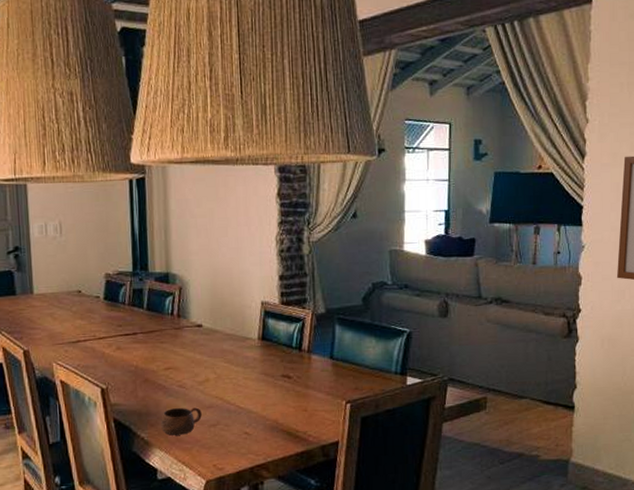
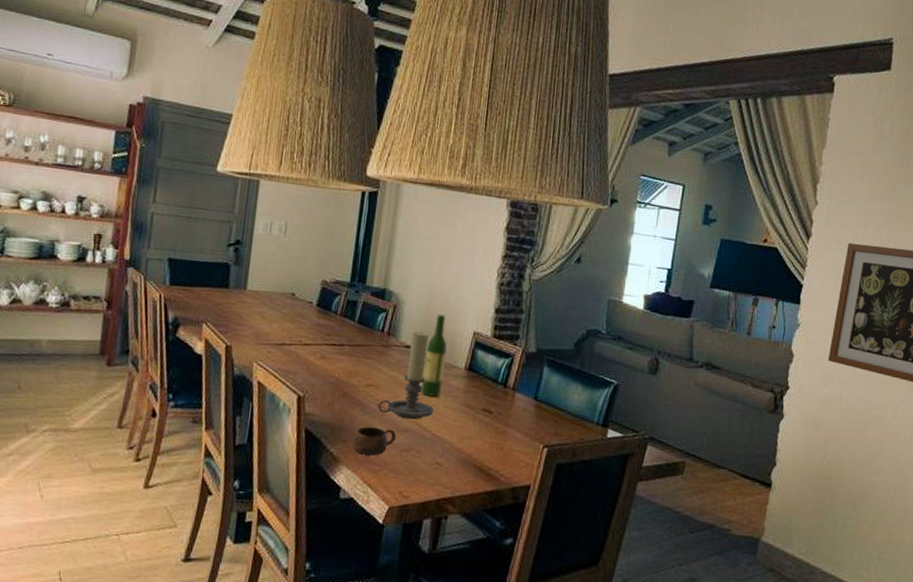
candle holder: none [179,309,235,396] -> present [377,331,434,420]
wine bottle: none [217,290,240,371] -> present [421,314,447,397]

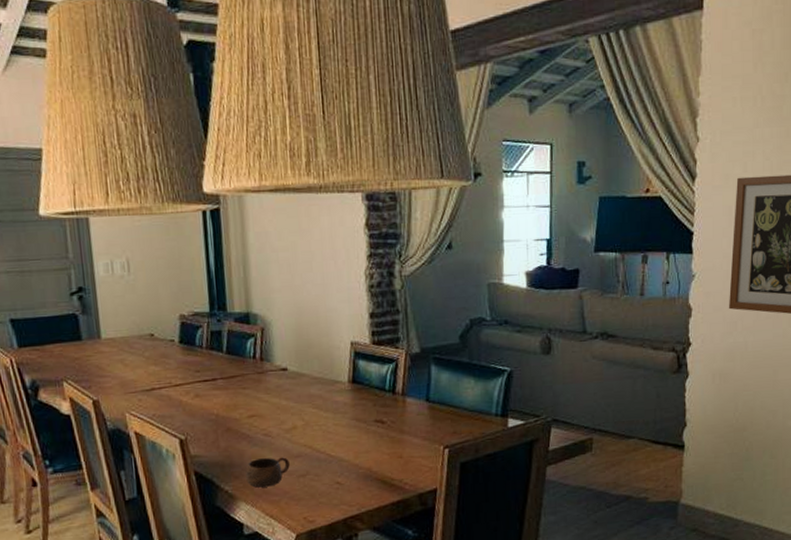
candle holder: present [377,331,434,420] -> none [264,351,325,444]
wine bottle: present [421,314,447,397] -> none [304,330,328,417]

